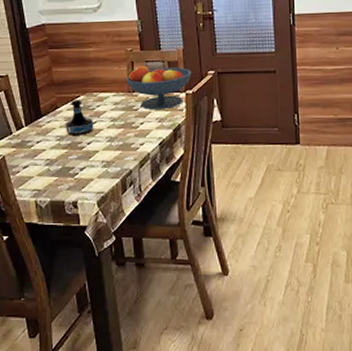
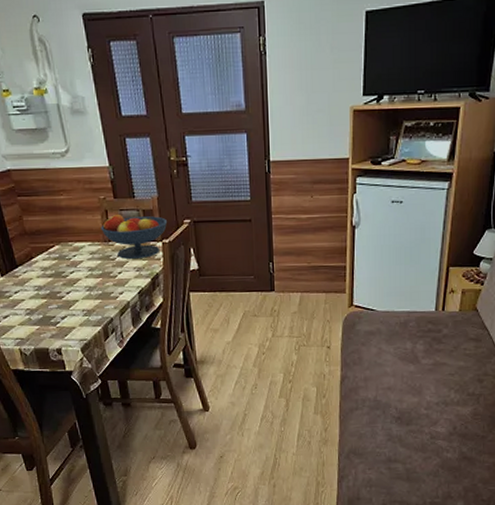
tequila bottle: present [65,98,94,136] -> none [42,248,72,285]

